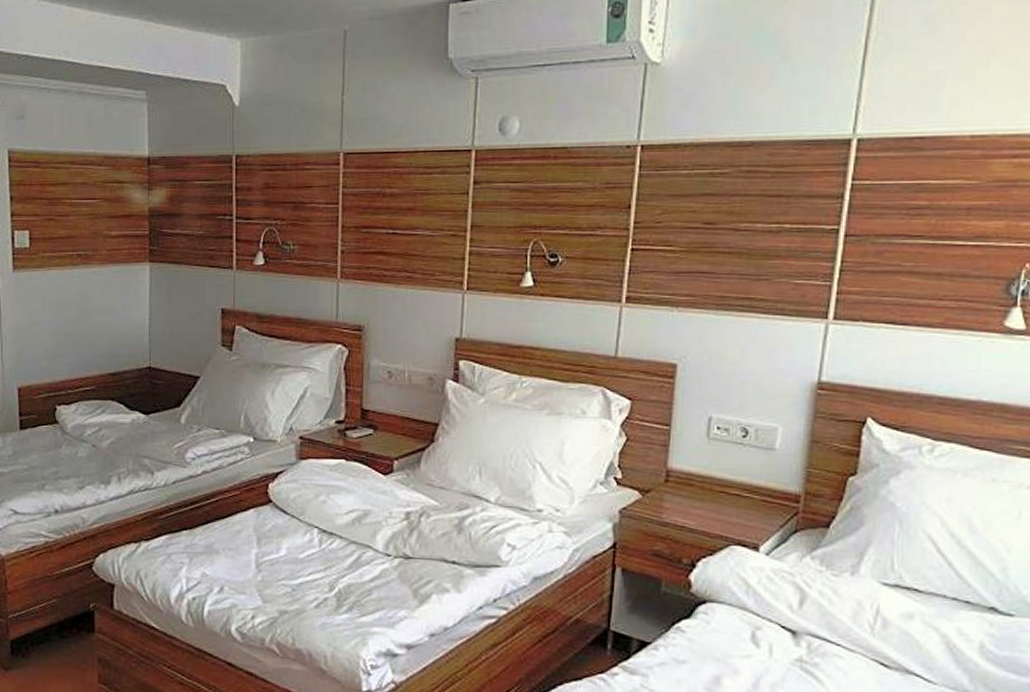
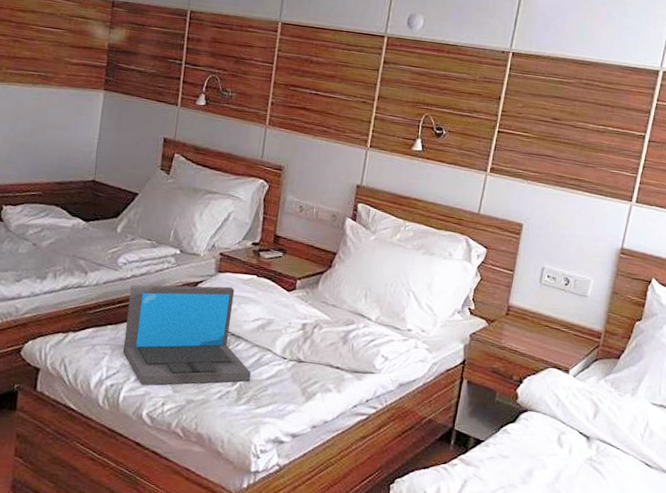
laptop: none [201,475,350,598] -> present [122,284,251,386]

